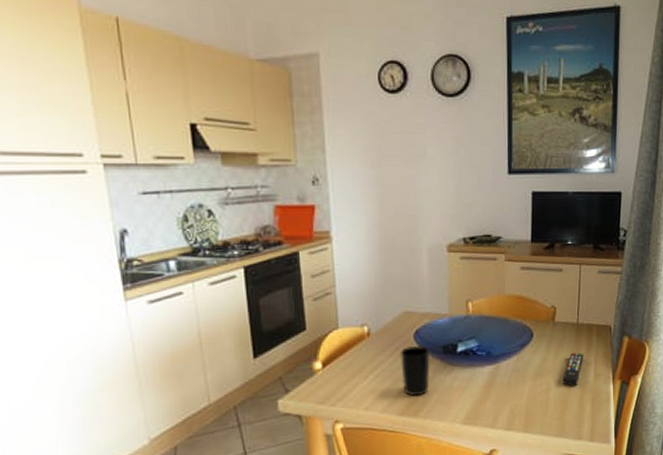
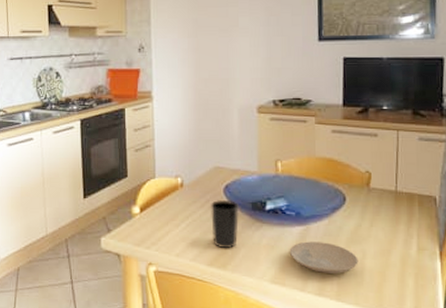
plate: none [480,378,544,408] -> present [289,241,359,274]
remote control: present [562,353,584,386] -> none [379,222,404,258]

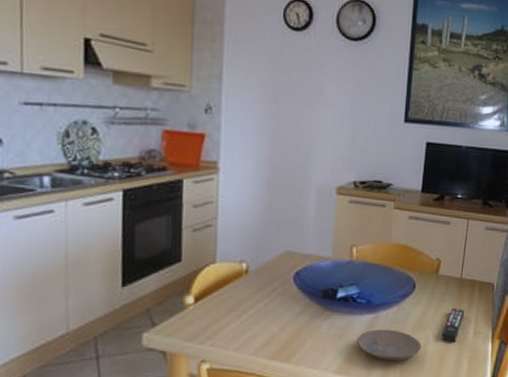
cup: present [210,199,239,249] -> none [276,287,309,341]
remote control: none [379,222,404,258] -> present [441,308,465,342]

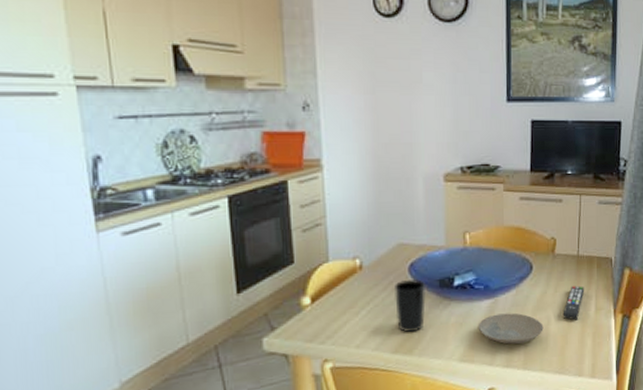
cup: none [276,287,309,341] -> present [393,278,425,333]

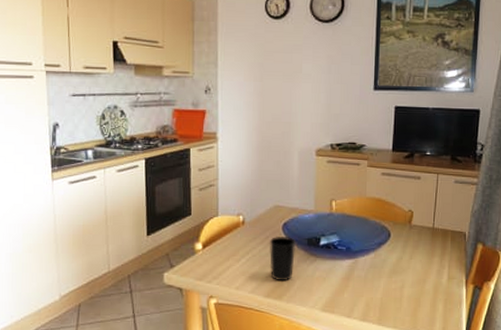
plate: present [478,313,544,344] -> none [339,273,398,301]
remote control: present [562,286,585,321] -> none [416,255,438,286]

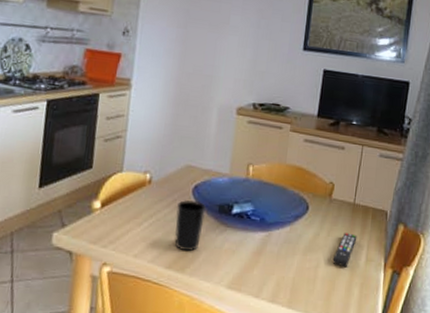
remote control: none [416,255,438,286] -> present [332,233,357,268]

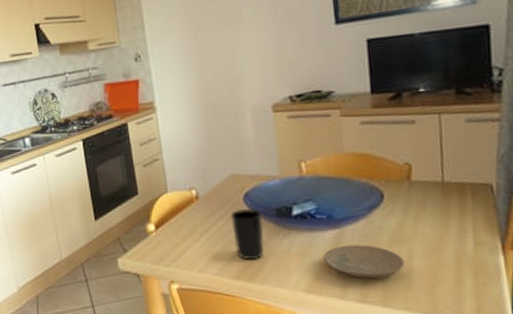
plate: none [249,247,313,281] -> present [323,244,405,278]
remote control: present [332,233,357,268] -> none [428,216,457,256]

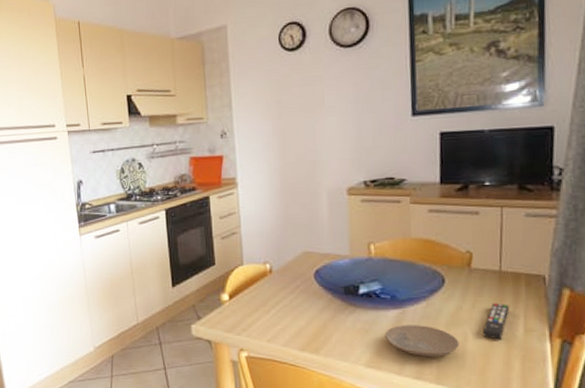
cup: present [230,208,264,261] -> none [300,284,331,334]
remote control: none [428,216,457,256] -> present [482,303,510,340]

